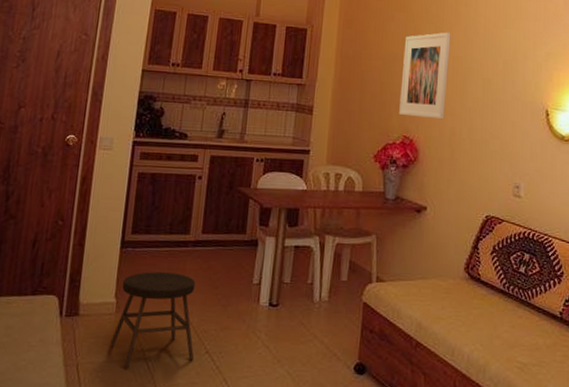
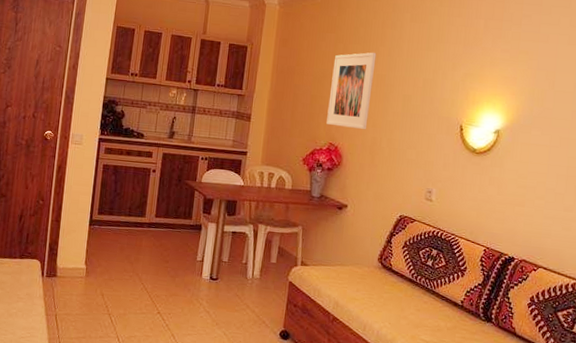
stool: present [110,272,195,369] -> none [81,245,150,321]

